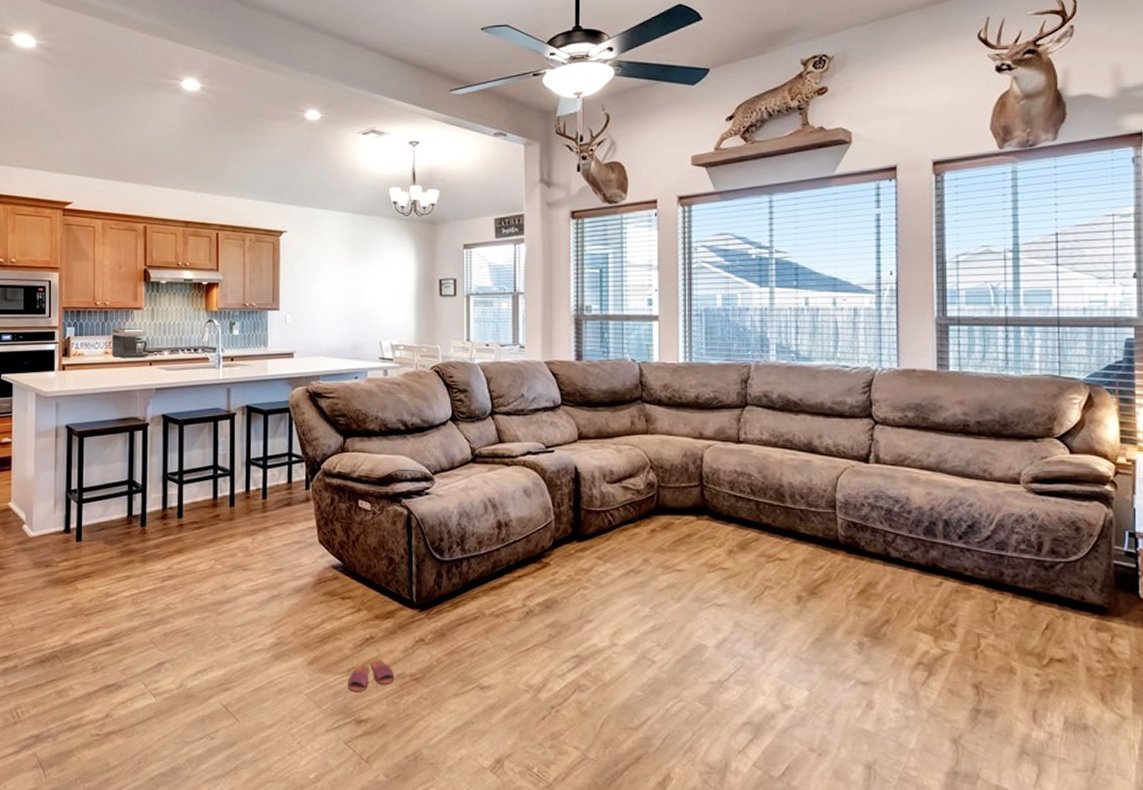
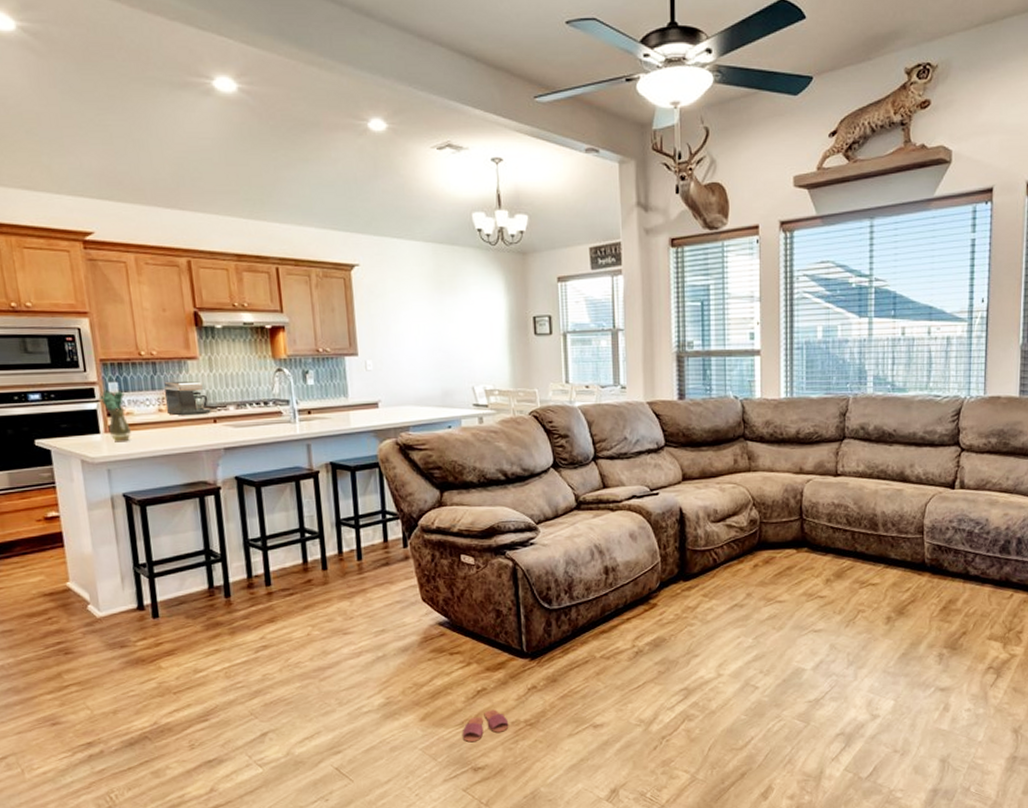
vase: none [57,333,80,379] -> present [98,389,131,443]

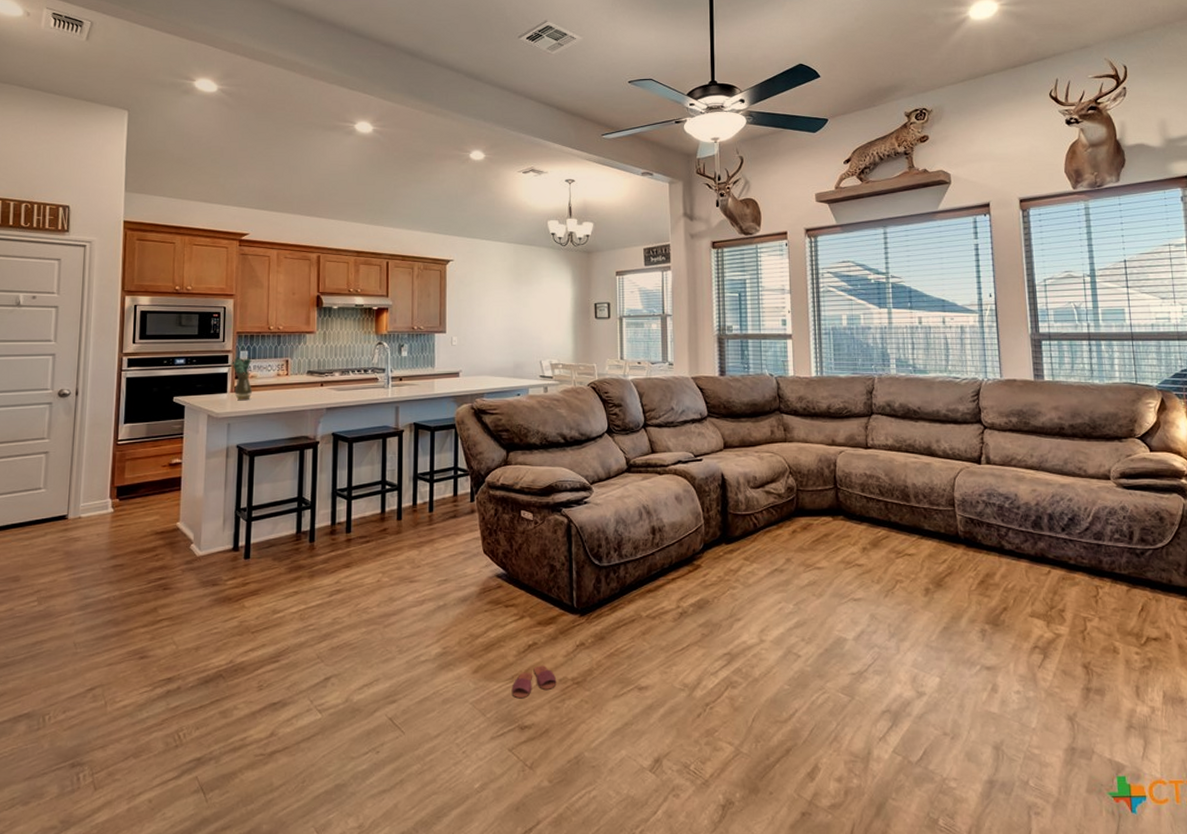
coffee maker: present [164,380,211,416] -> none [284,350,320,380]

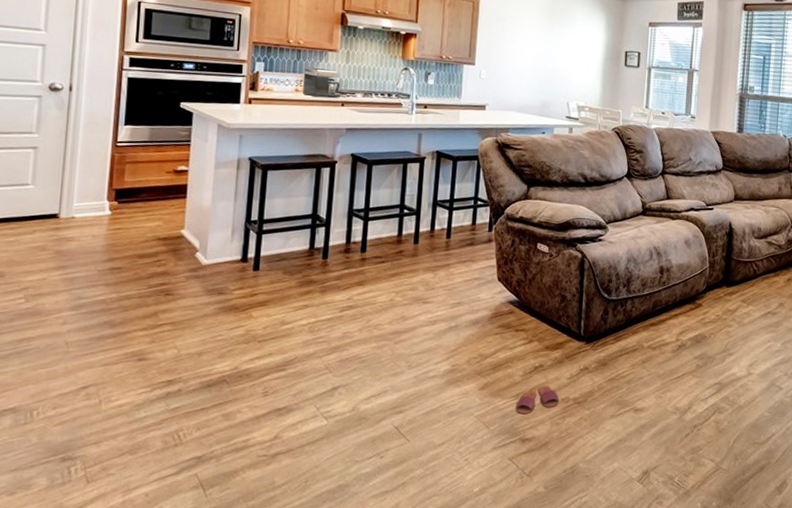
vase: present [230,356,252,401] -> none [245,67,268,114]
coffee maker: none [284,350,320,380] -> present [303,66,341,98]

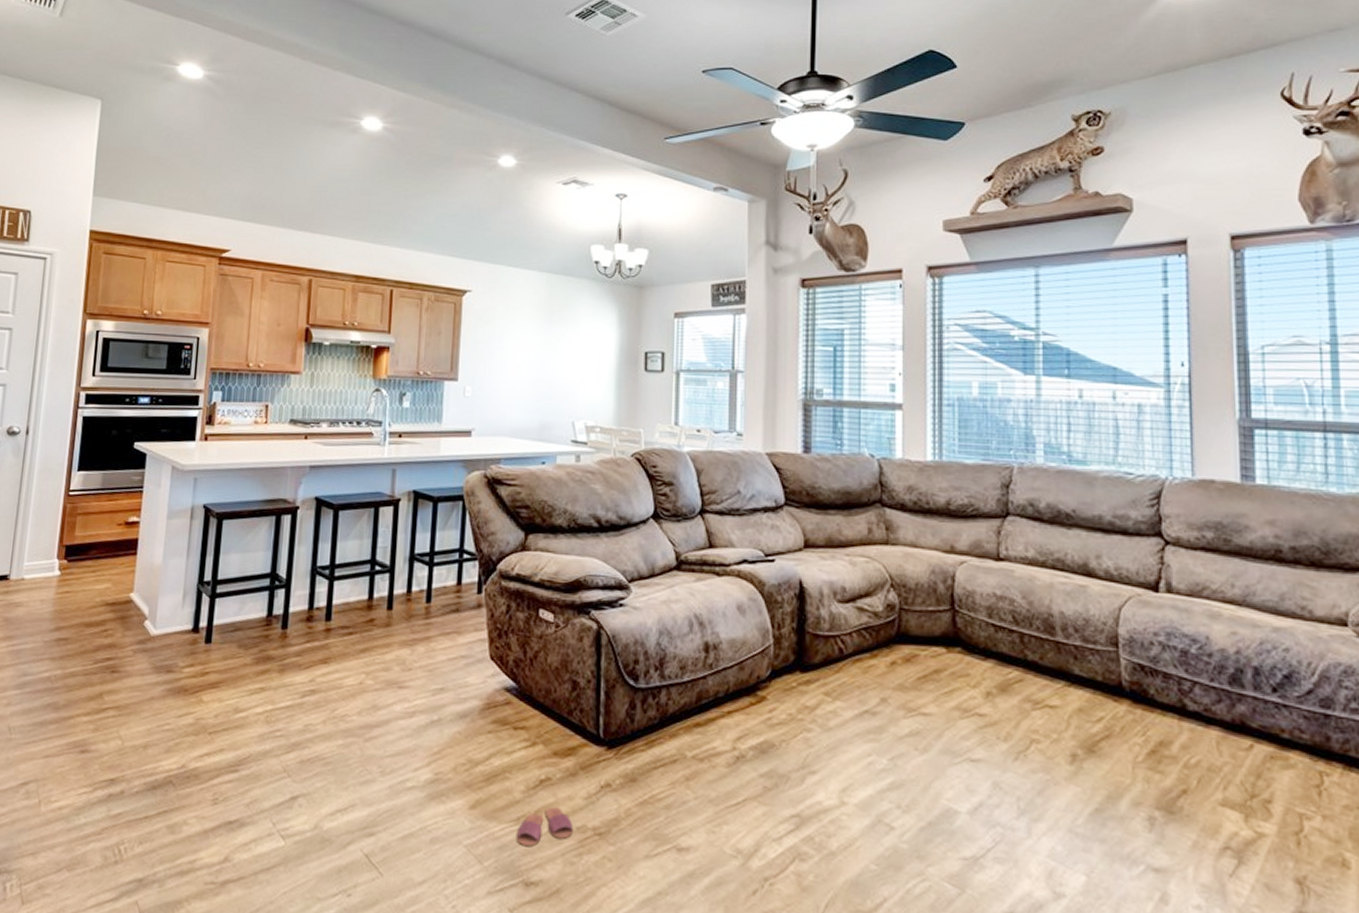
coffee maker: present [303,66,341,98] -> none [262,393,304,430]

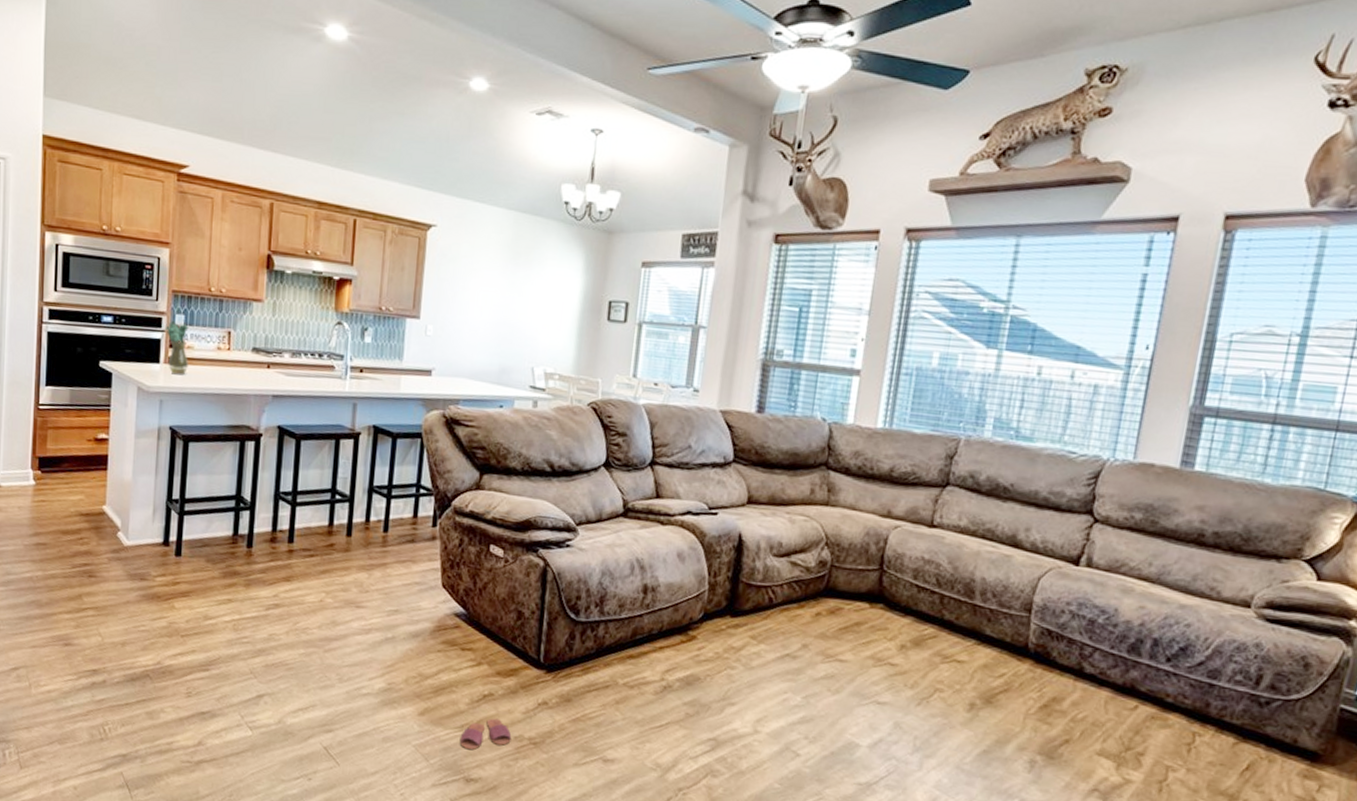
vase: none [201,397,226,452] -> present [164,320,189,375]

